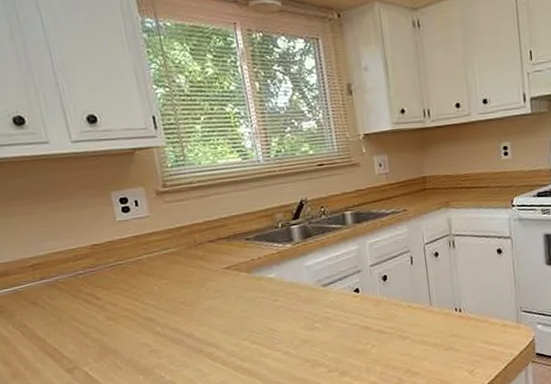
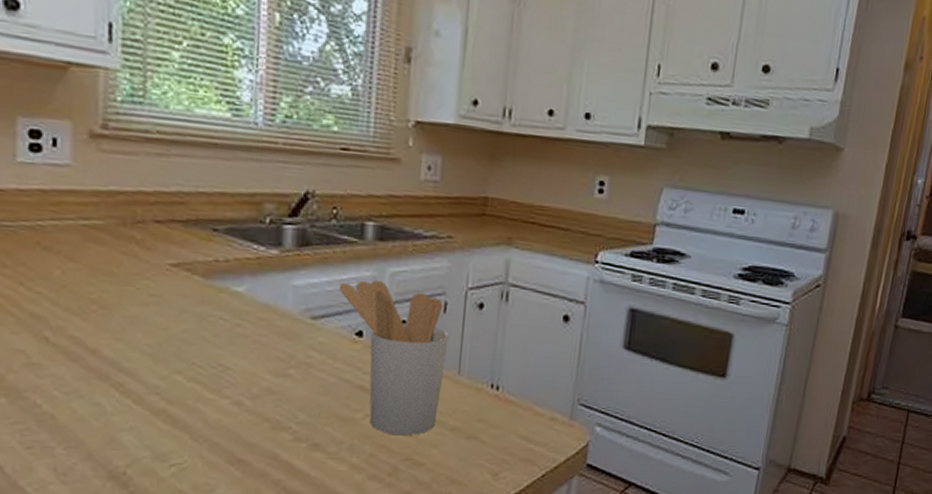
utensil holder: none [336,250,422,356] -> present [338,279,449,436]

